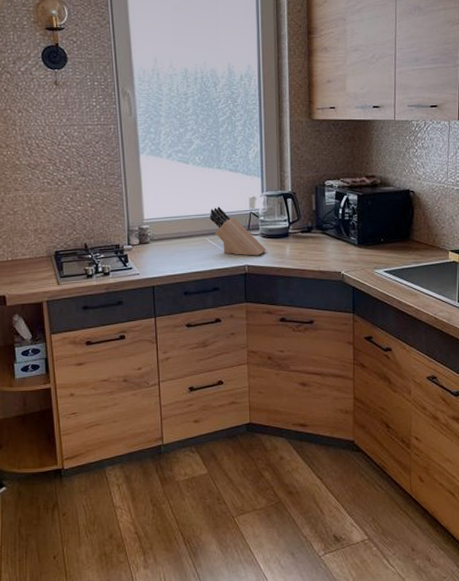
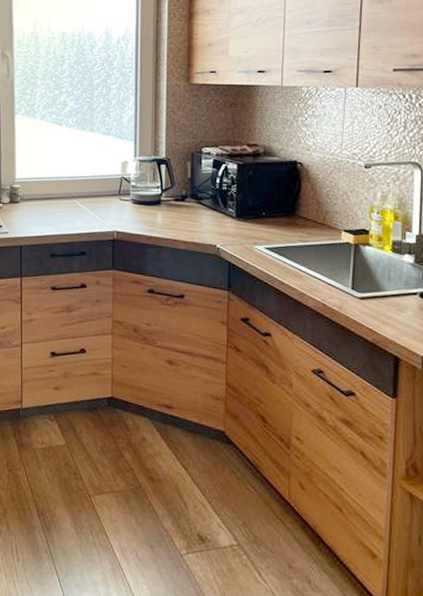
knife block: present [209,206,267,256] -> none [80,169,137,222]

